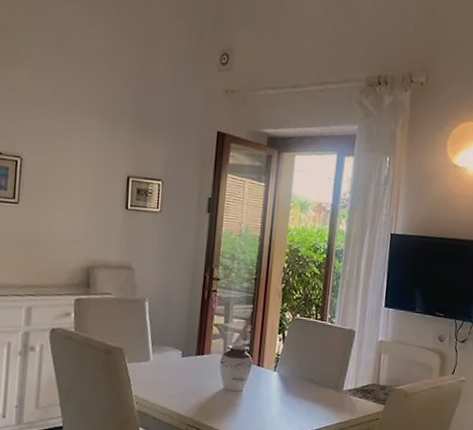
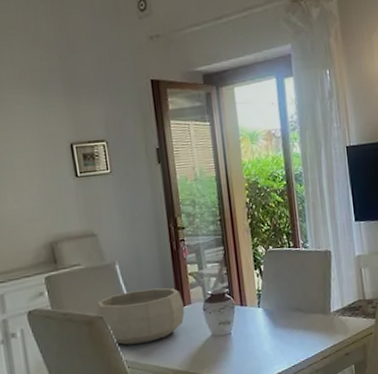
decorative bowl: none [116,329,204,383] -> present [95,287,185,345]

